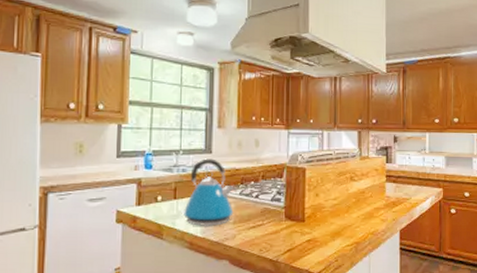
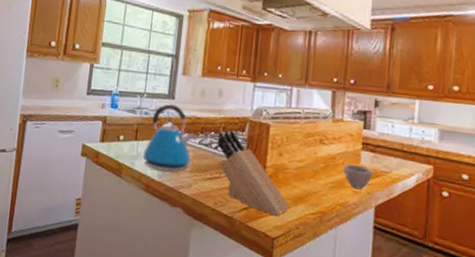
knife block: none [257,177,330,253] -> present [217,130,291,216]
cup: none [372,195,396,217] -> present [343,163,373,190]

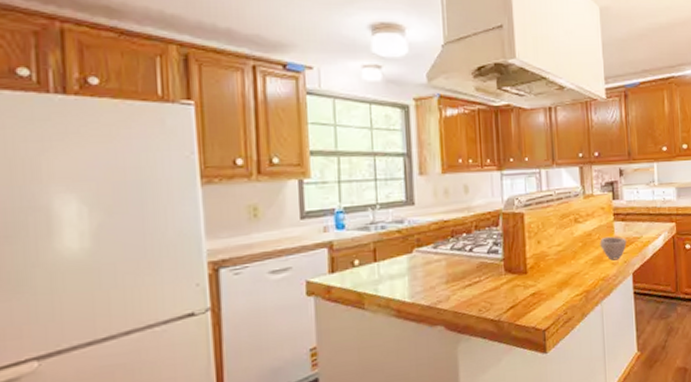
kettle: present [140,103,194,172] -> none [384,211,445,291]
knife block: present [217,130,291,216] -> none [470,226,557,308]

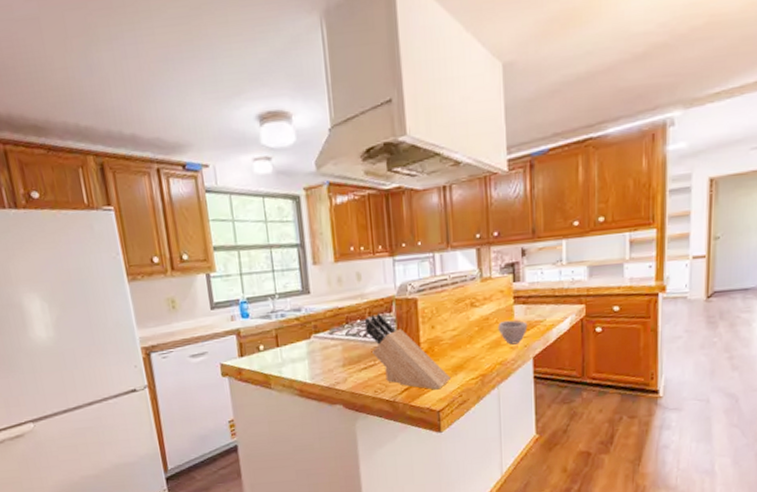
knife block: none [470,226,557,308] -> present [364,313,452,390]

